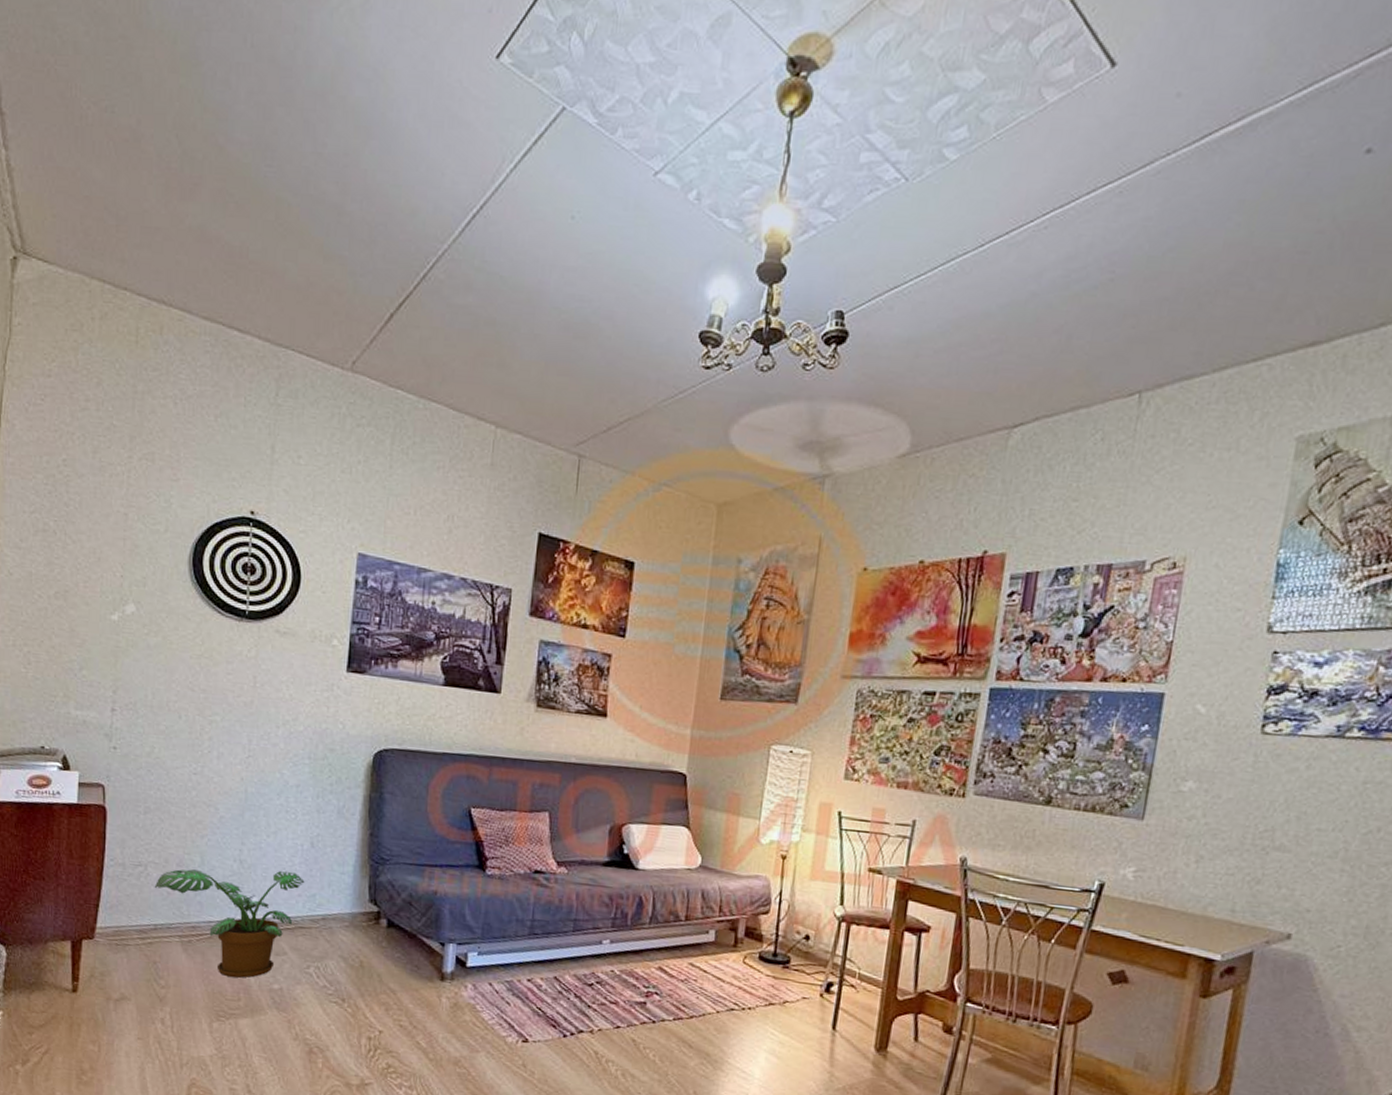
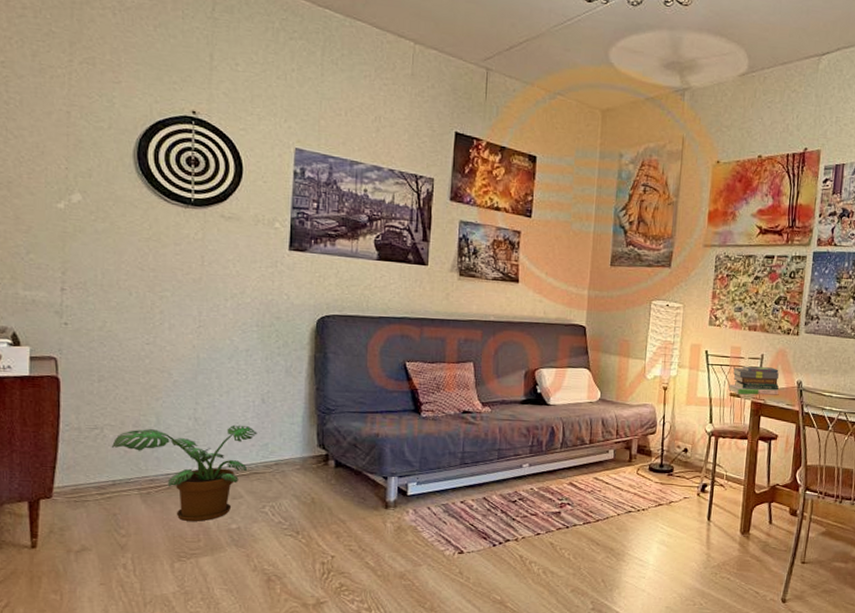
books: none [867,833,936,874] -> present [728,366,779,396]

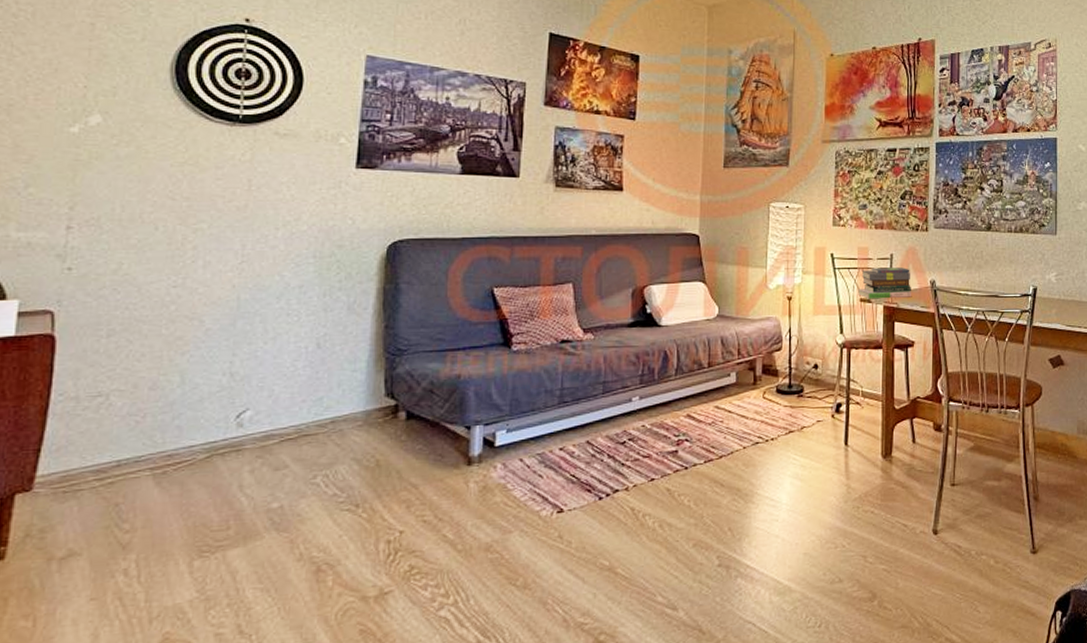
potted plant: present [111,424,257,521] -> none [118,377,310,504]

